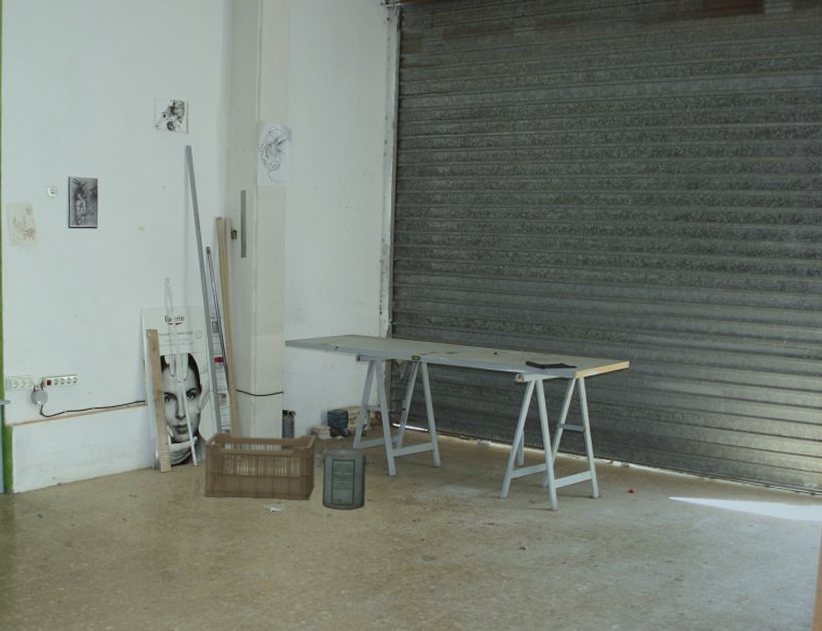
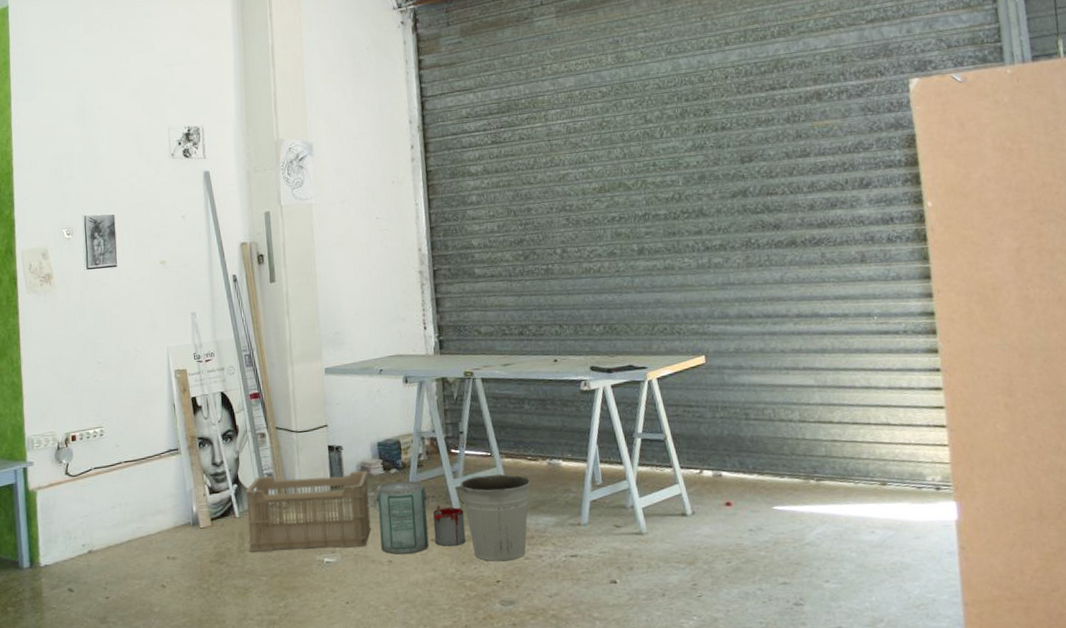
paint can: none [370,470,399,506] -> present [433,505,466,547]
bucket: none [395,448,460,523] -> present [457,474,530,561]

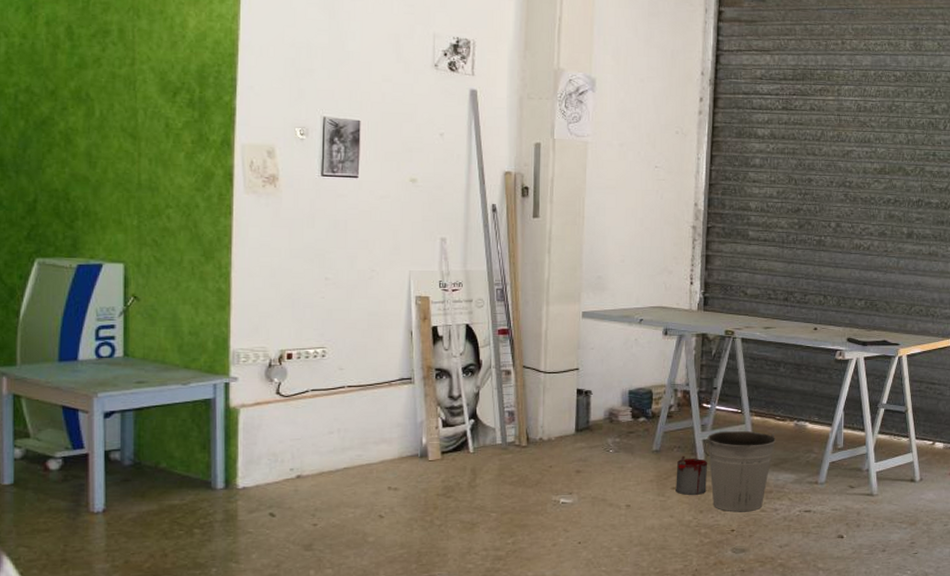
plastic crate: present [245,471,371,553] -> none [480,413,615,491]
paint can: present [373,480,430,555] -> none [618,430,675,500]

